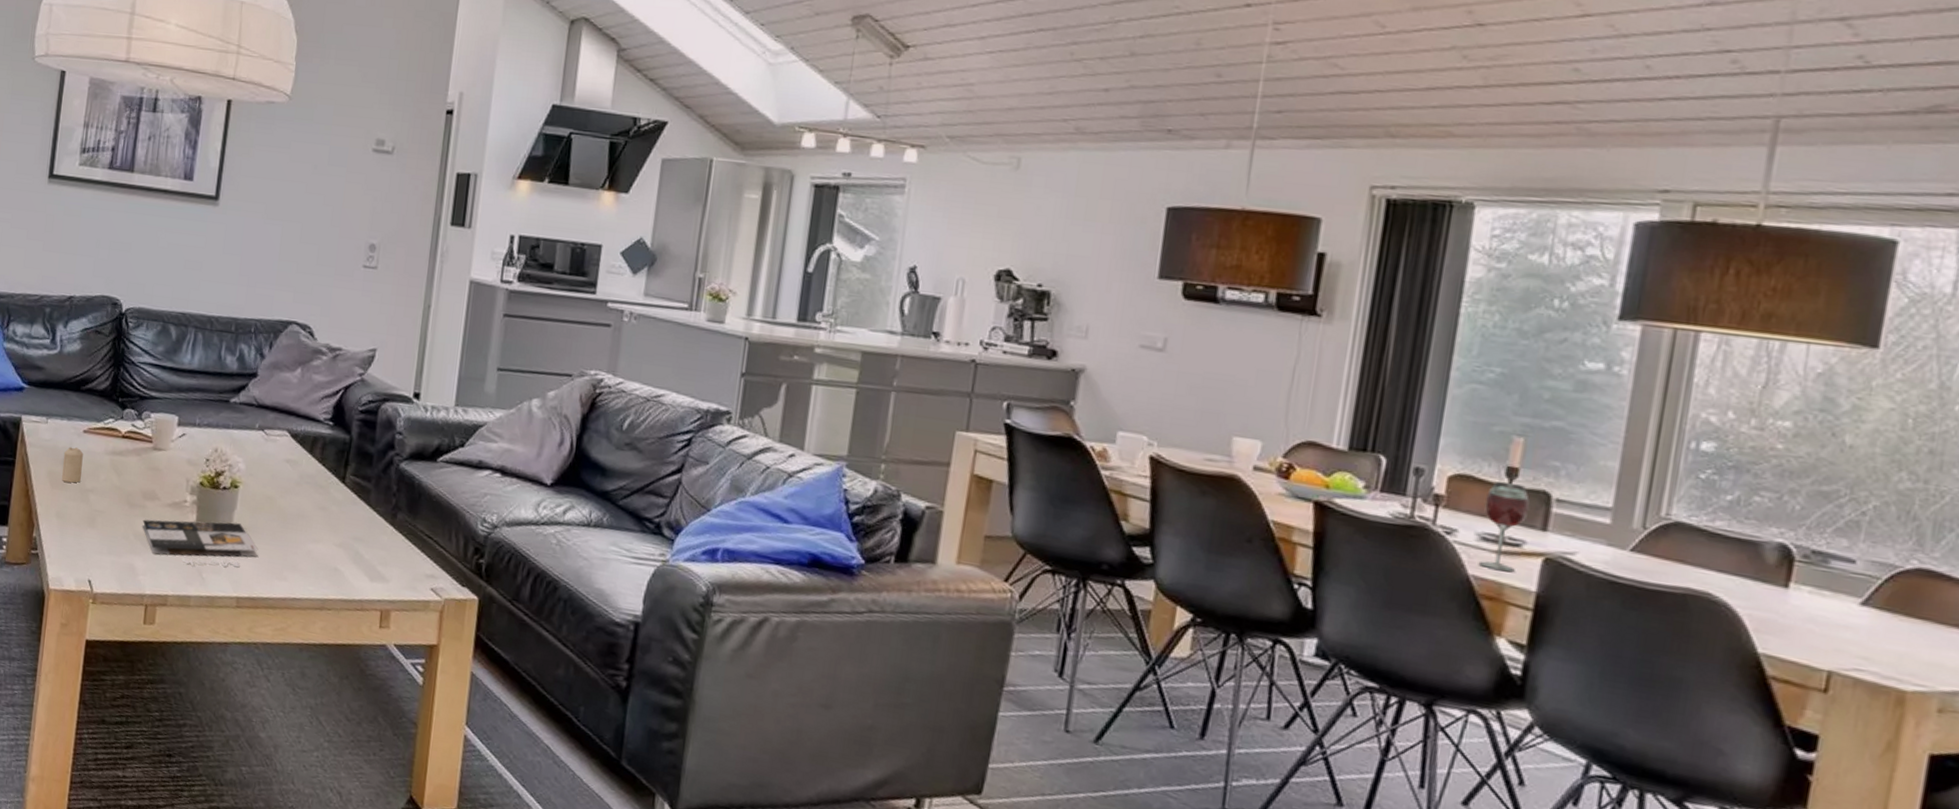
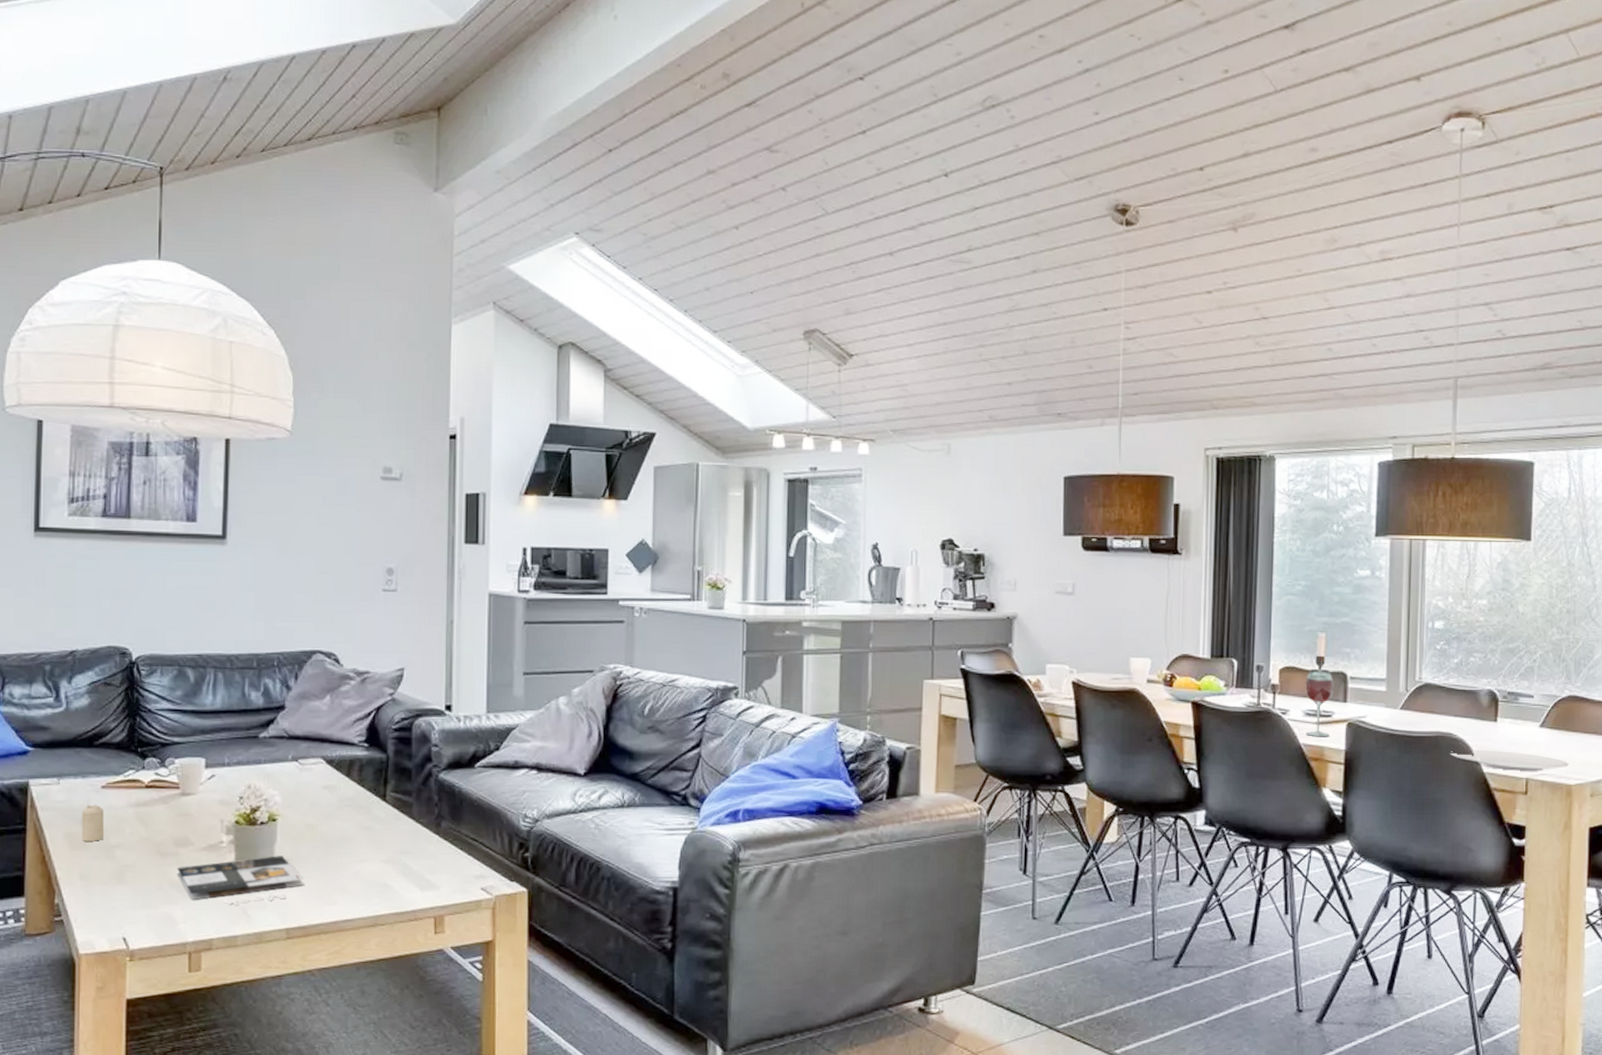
plate: none [1704,617,1907,667] -> present [1450,749,1570,771]

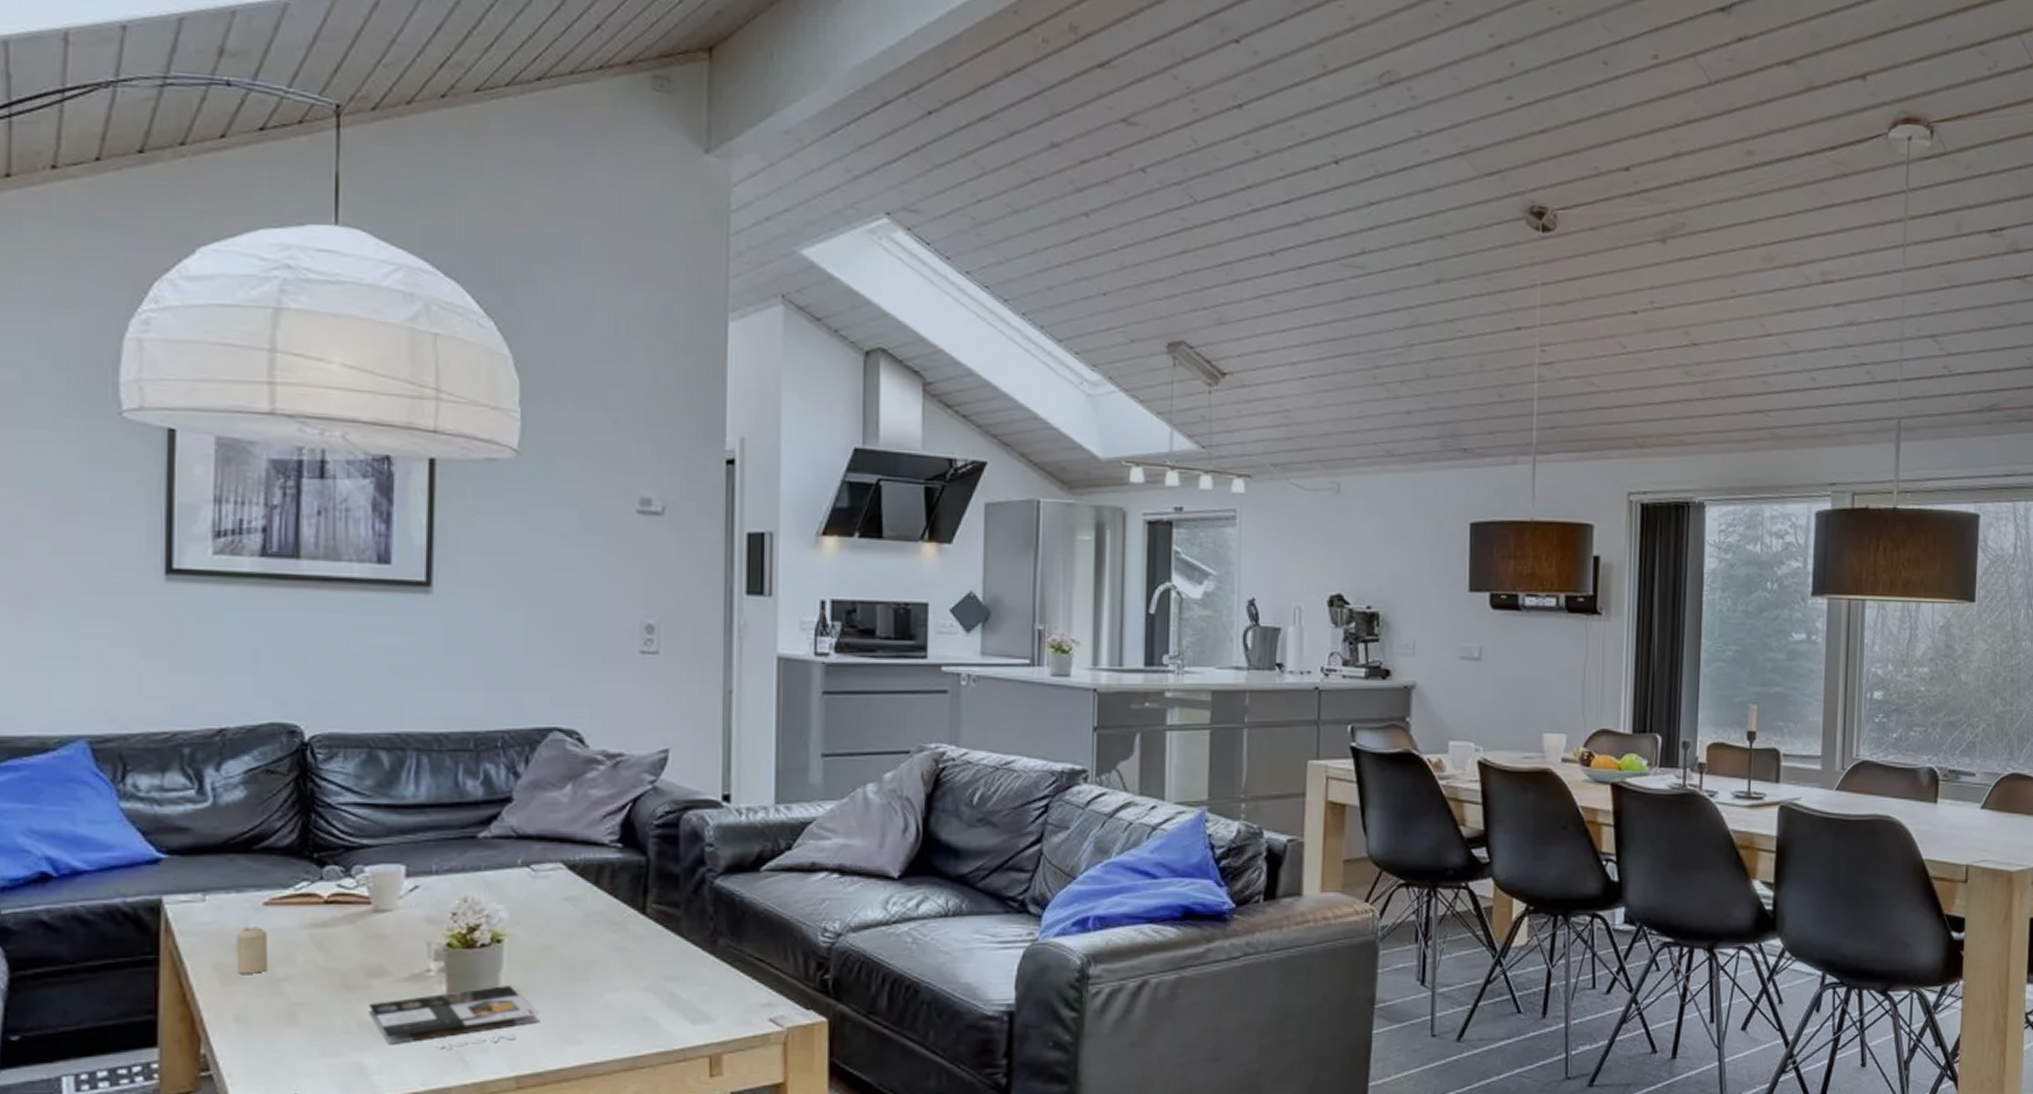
wineglass: present [1305,668,1333,737] -> none [1735,744,1765,823]
plate: present [1450,749,1570,771] -> none [1888,834,2011,857]

